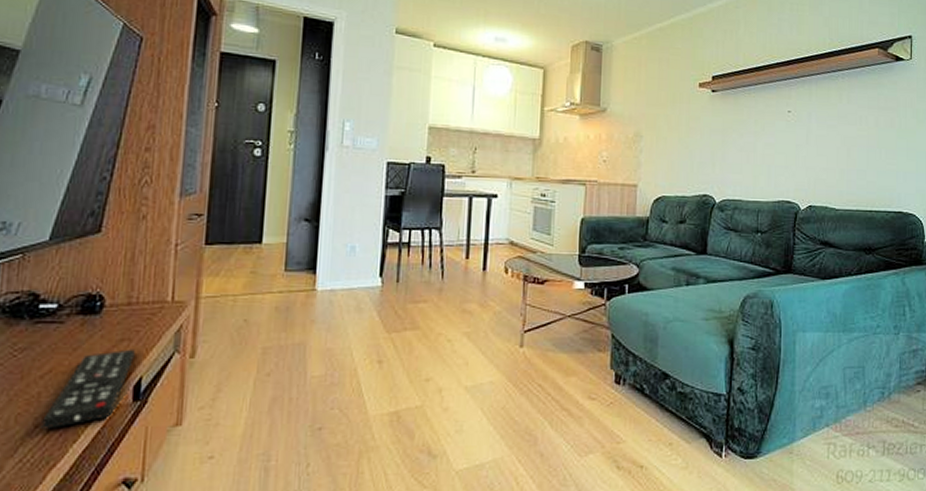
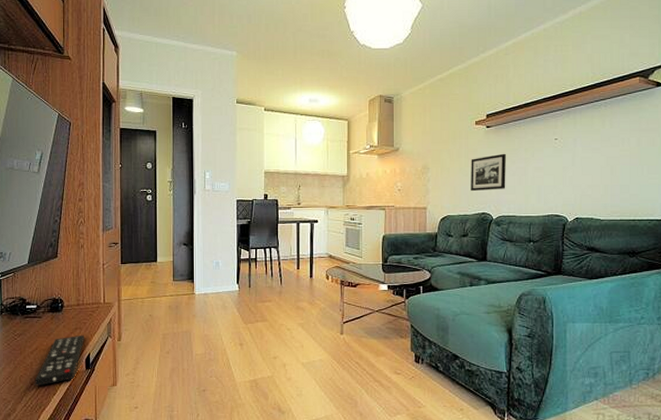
picture frame: none [691,124,733,168] -> present [471,153,506,192]

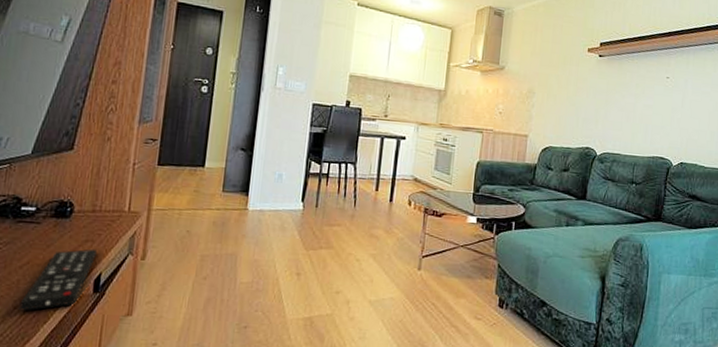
picture frame: present [471,153,506,192] -> none [576,86,616,124]

